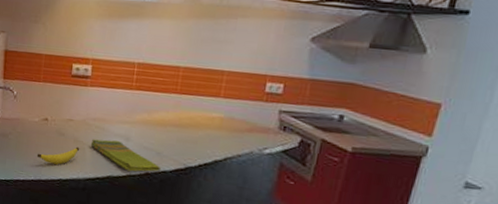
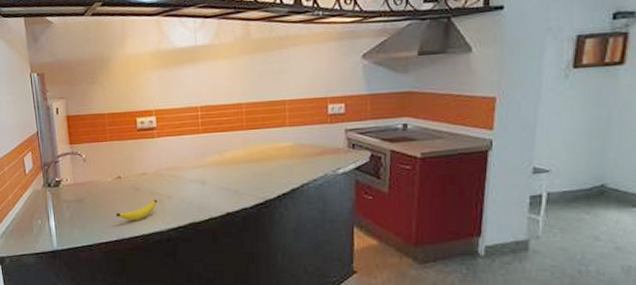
dish towel: present [90,139,161,172] -> none [167,186,242,215]

